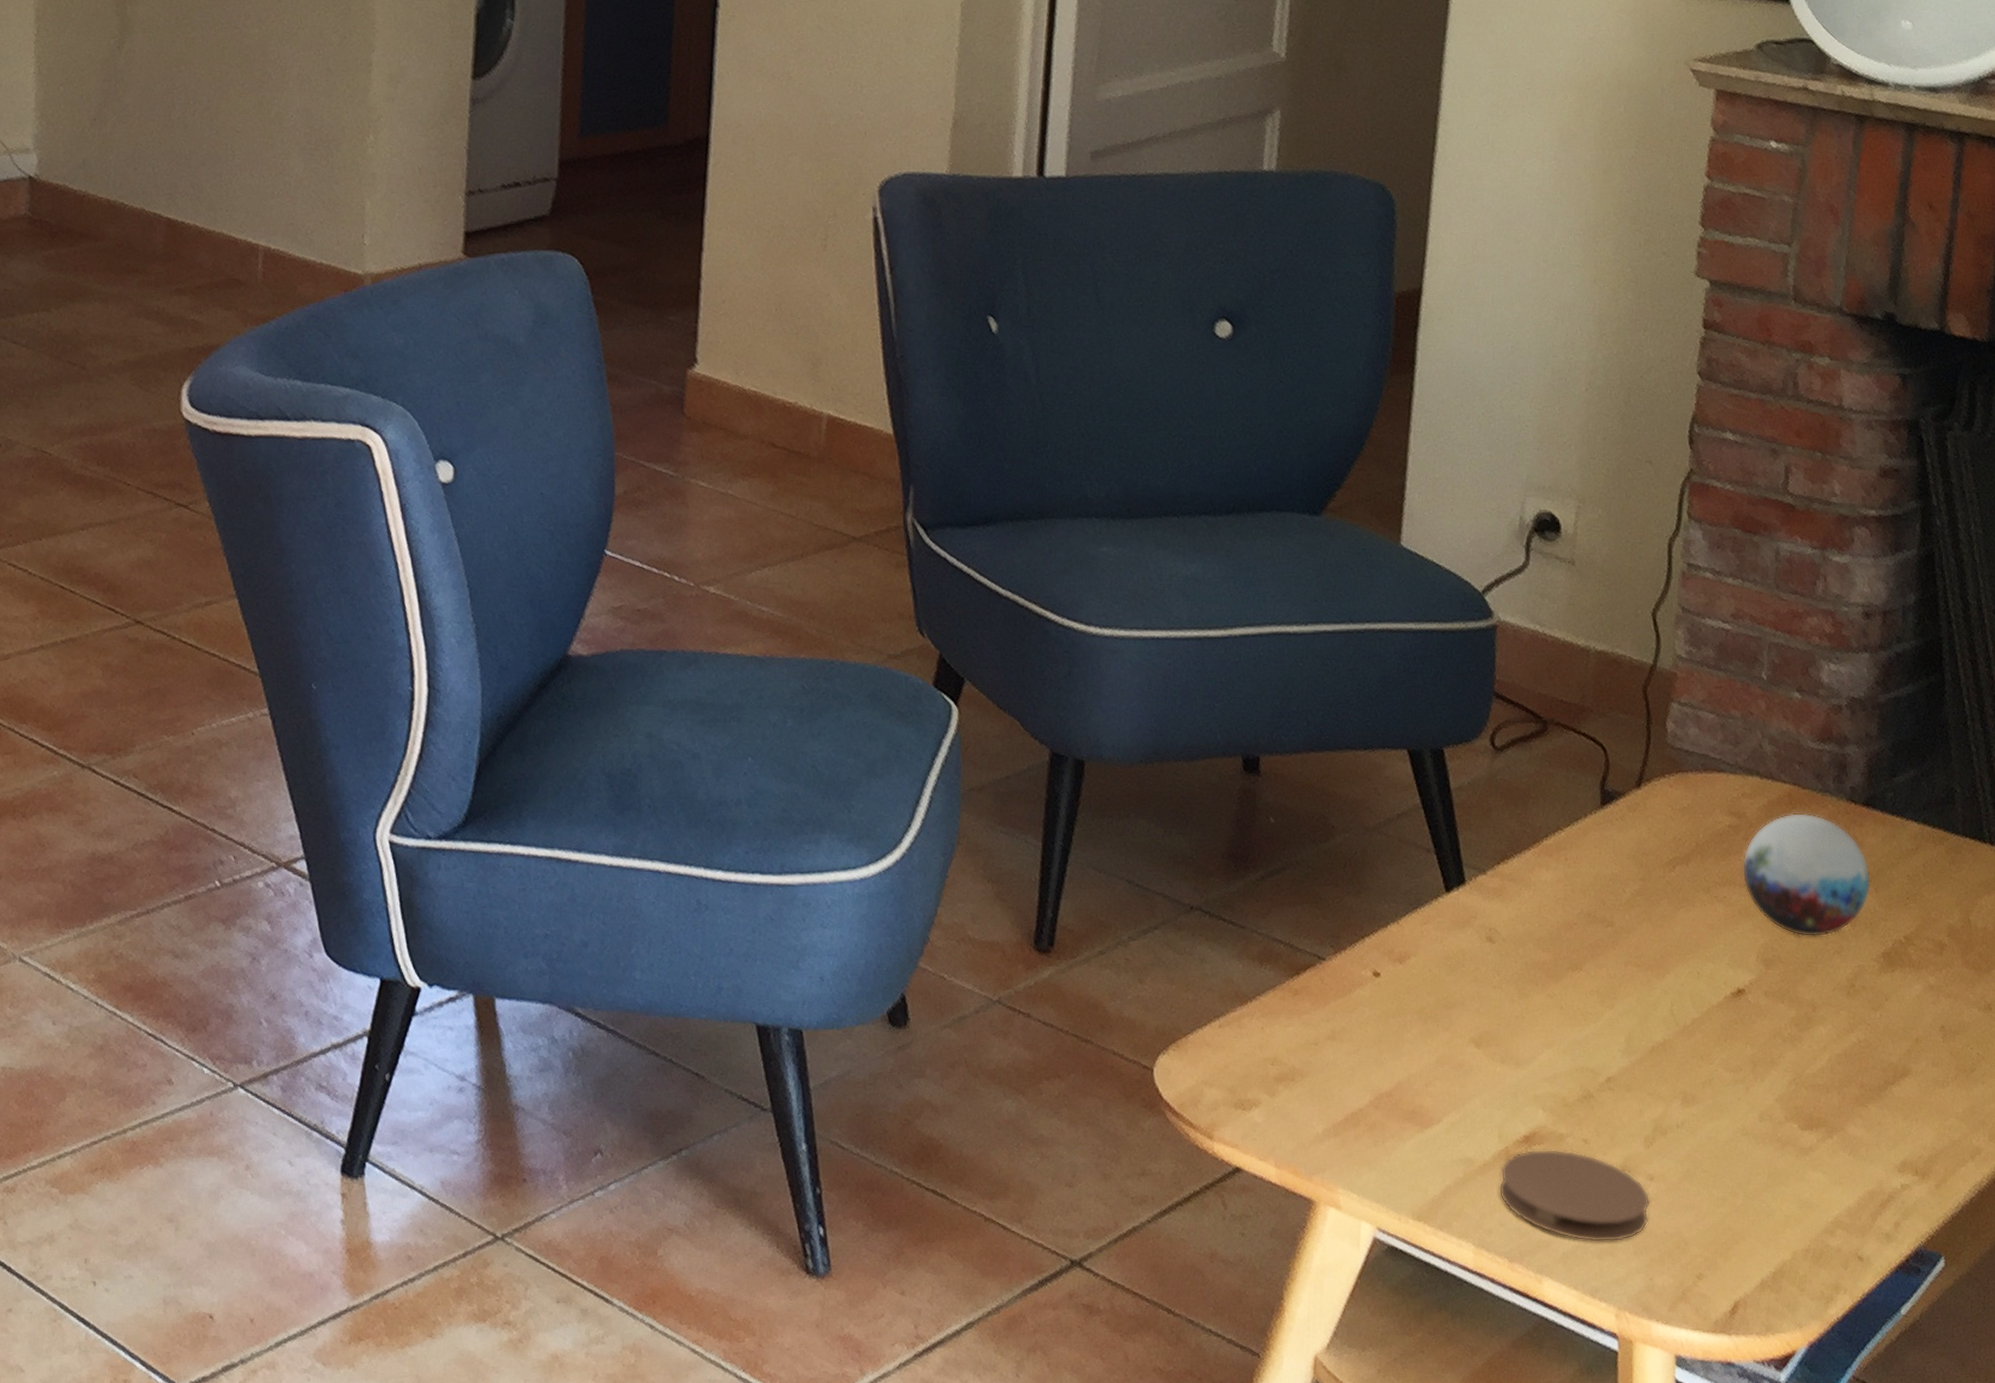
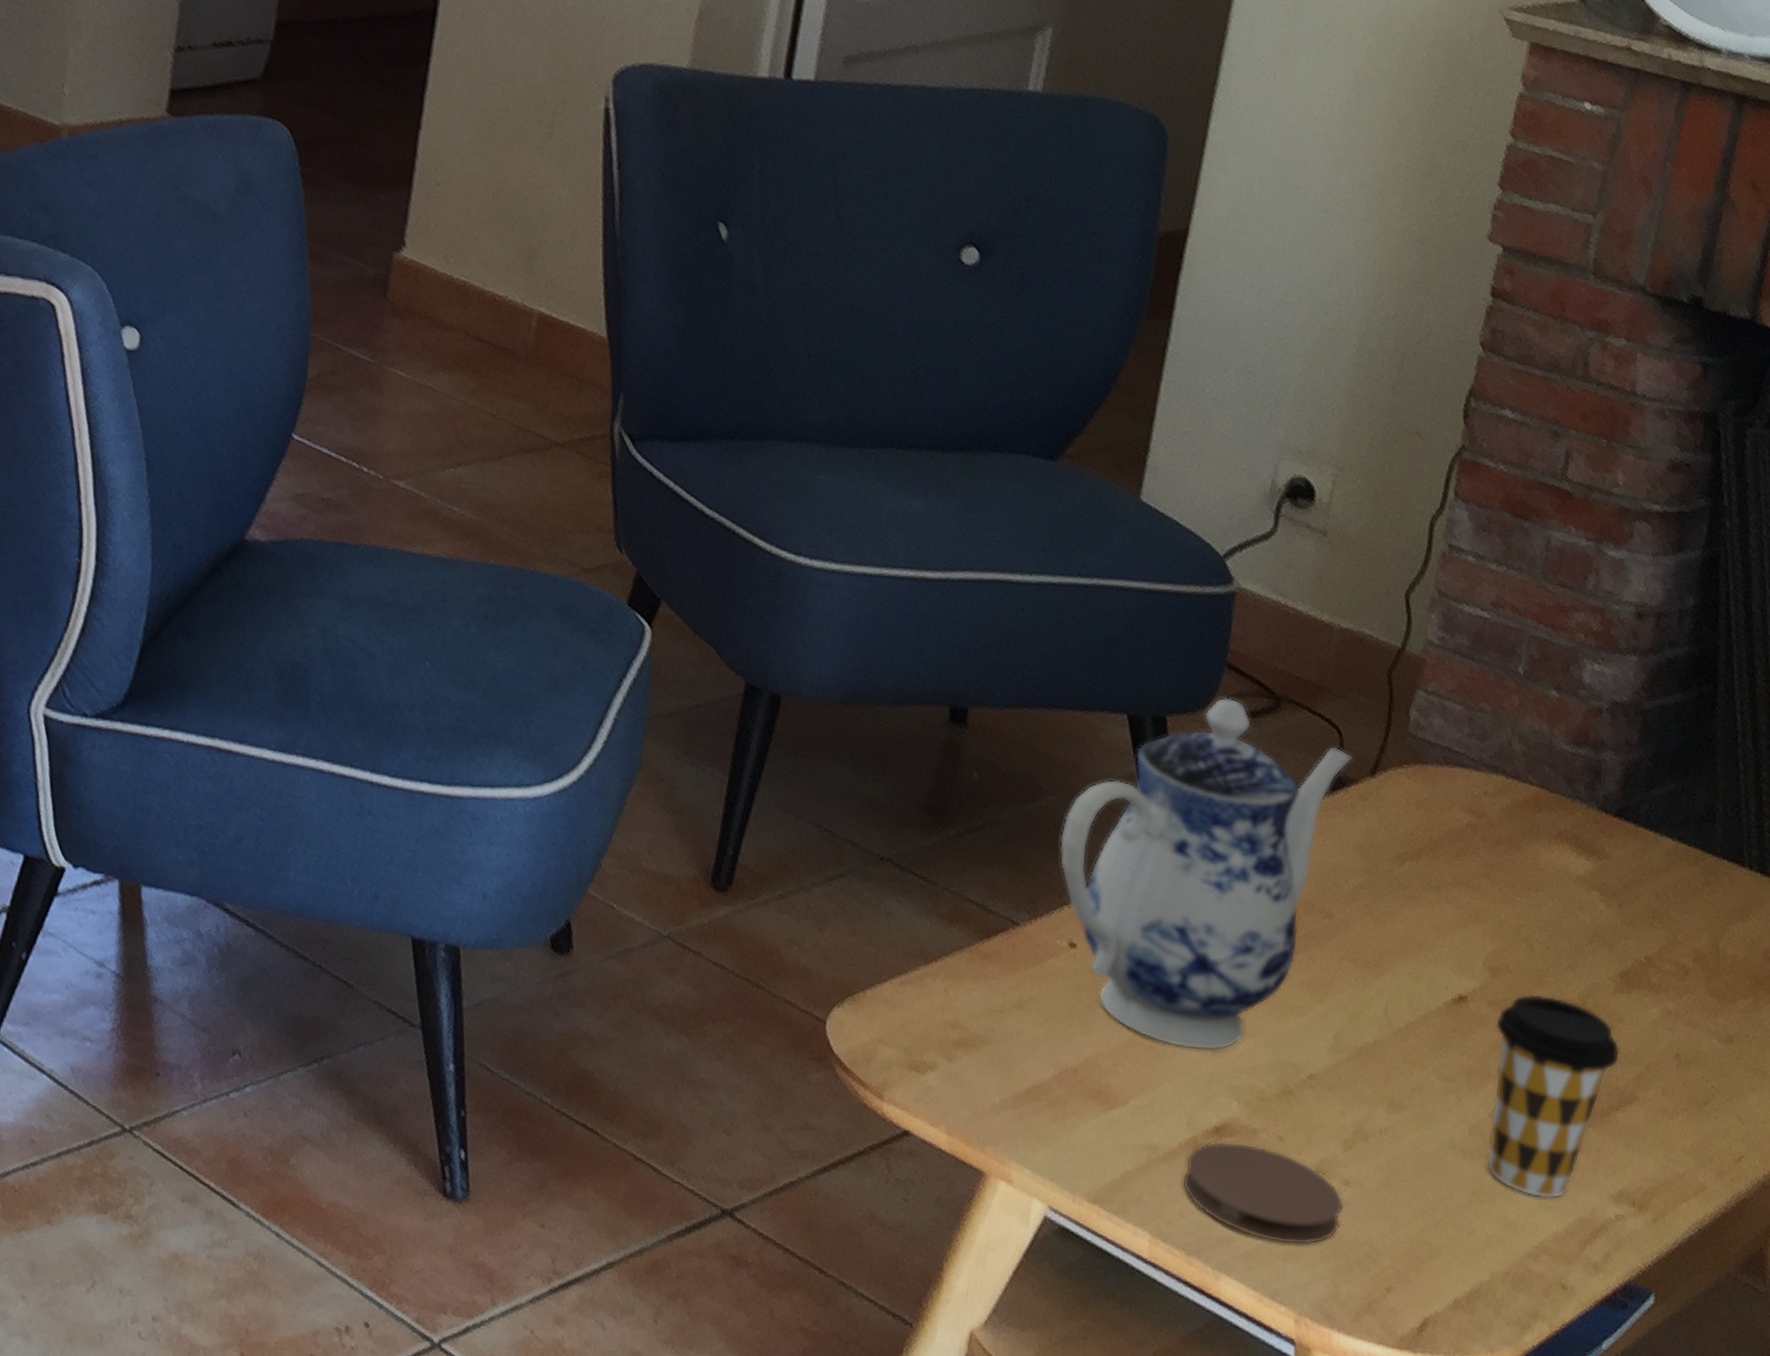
teapot: none [1355,725,1619,1064] -> present [1059,697,1354,1051]
decorative orb: present [1742,812,1872,938] -> none [1476,816,1616,950]
coffee cup: none [1773,981,1891,1175] -> present [1486,994,1620,1199]

